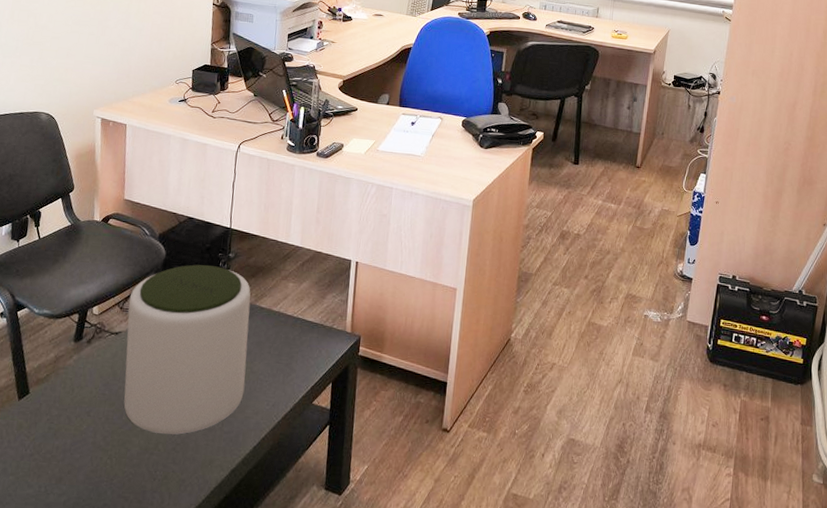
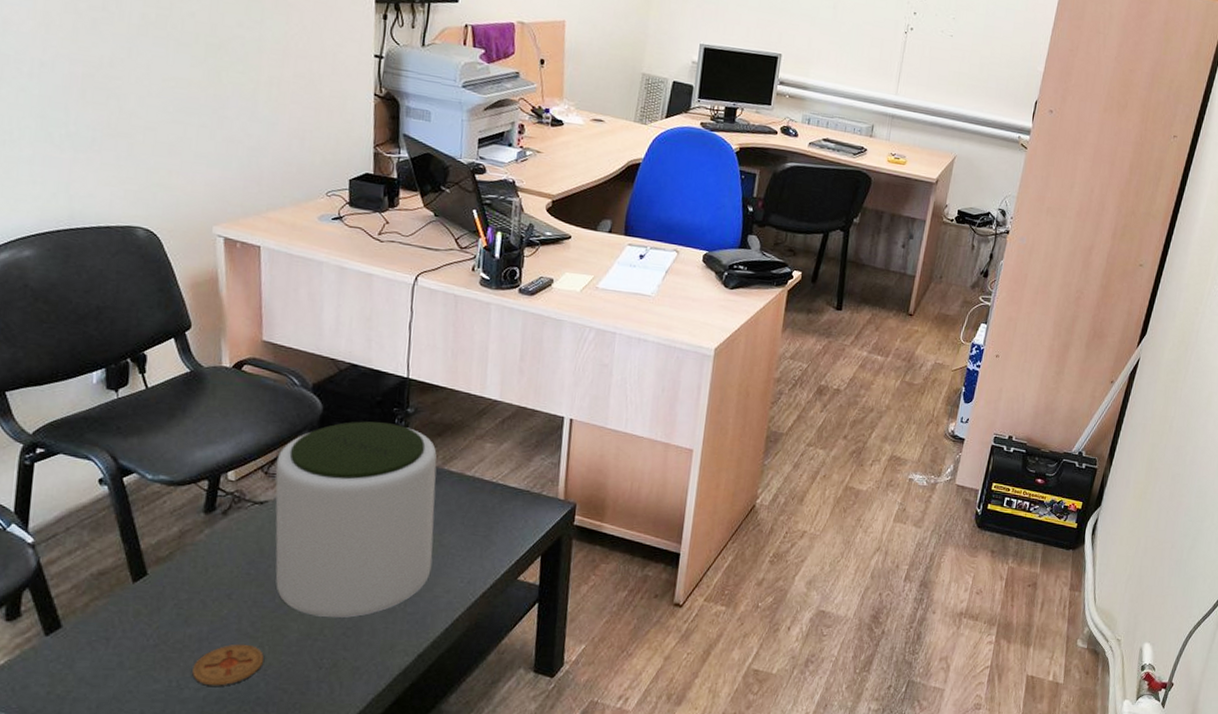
coaster: none [57,455,111,493] -> present [192,644,264,686]

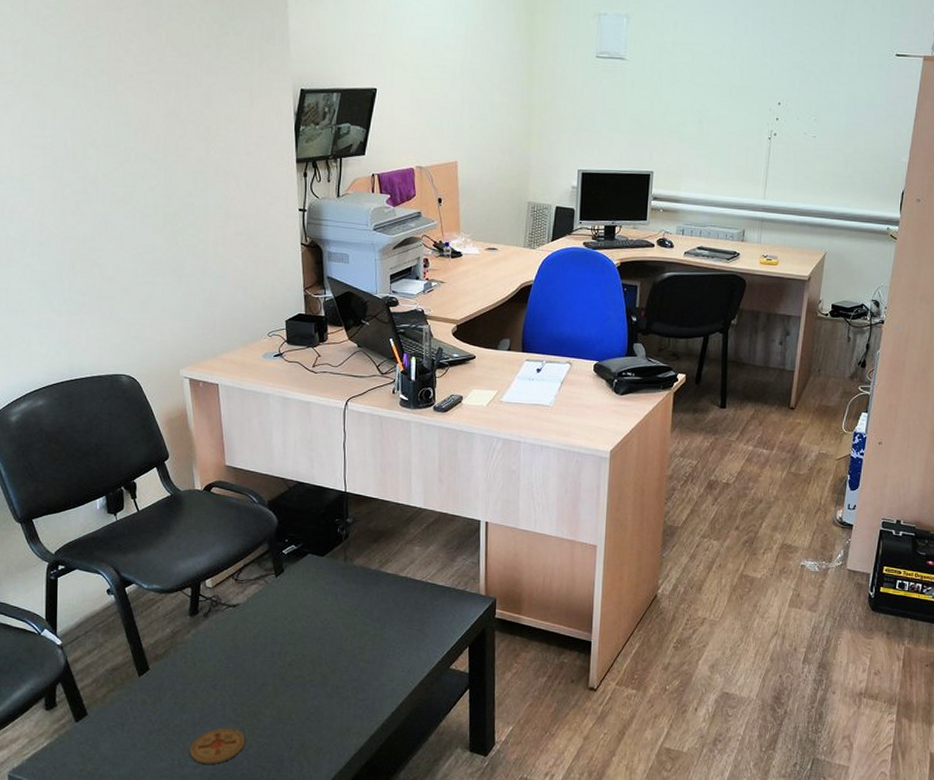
plant pot: present [275,421,437,618] -> none [243,531,377,704]

